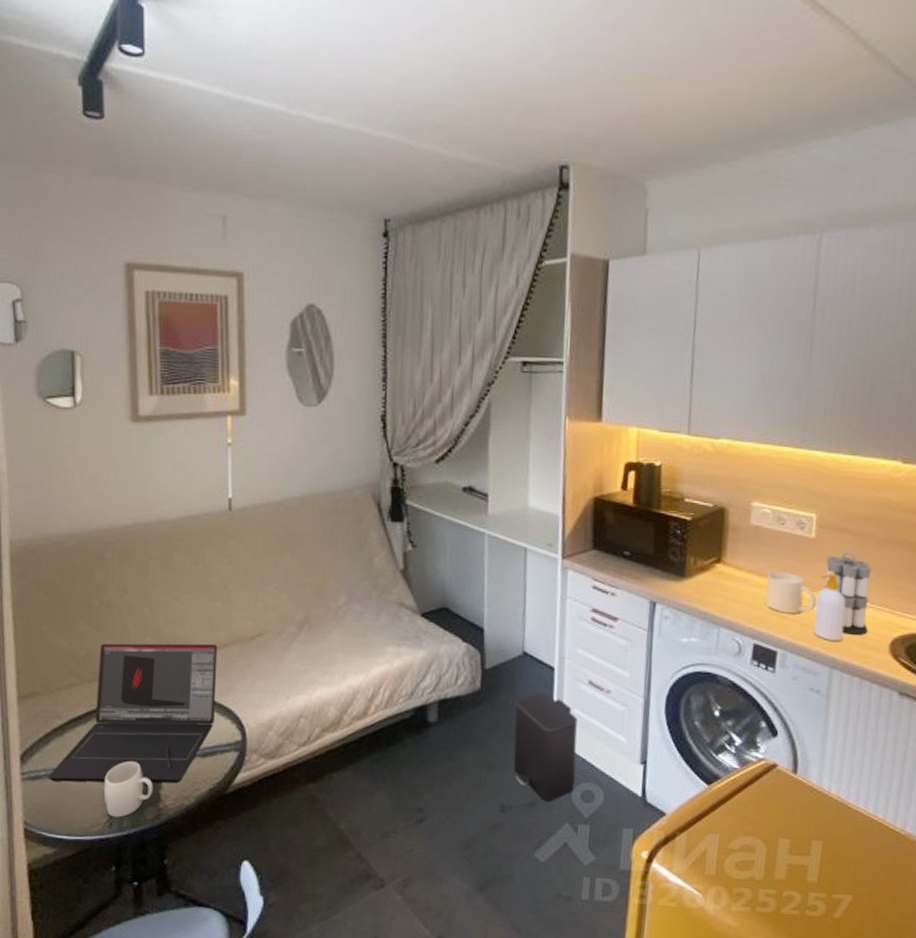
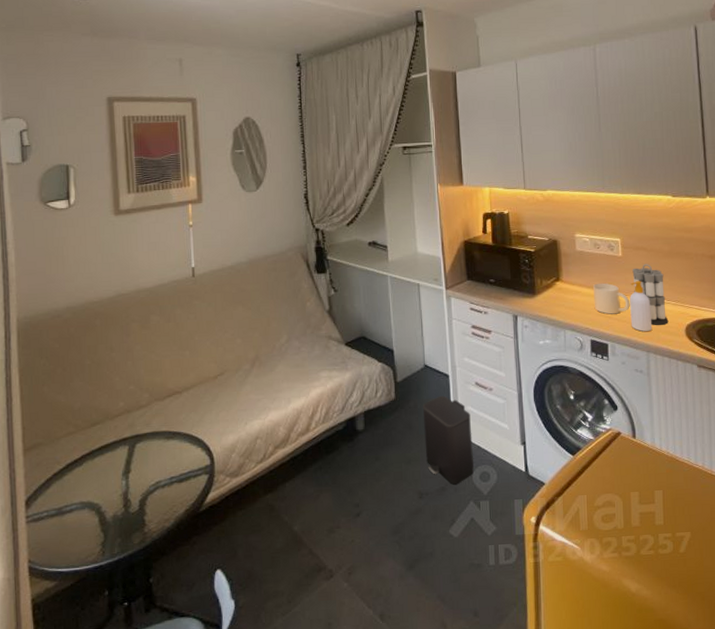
laptop: present [47,643,218,783] -> none [49,385,188,520]
mug: present [103,761,153,818] -> none [97,494,139,546]

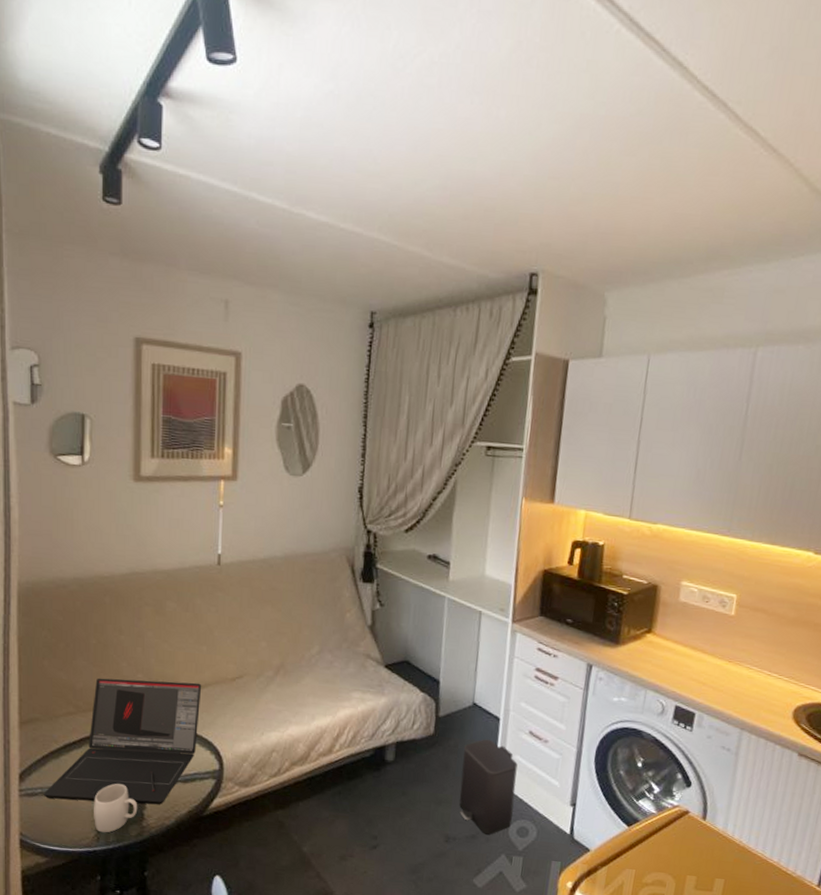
laptop: none [49,385,188,520] -> present [43,678,202,805]
mug: none [97,494,139,546] -> present [93,783,138,833]
mug: present [592,283,630,314] -> none [687,642,733,681]
soap bottle: present [630,281,652,331] -> none [727,647,758,707]
spice rack: present [632,264,669,325] -> none [740,629,782,702]

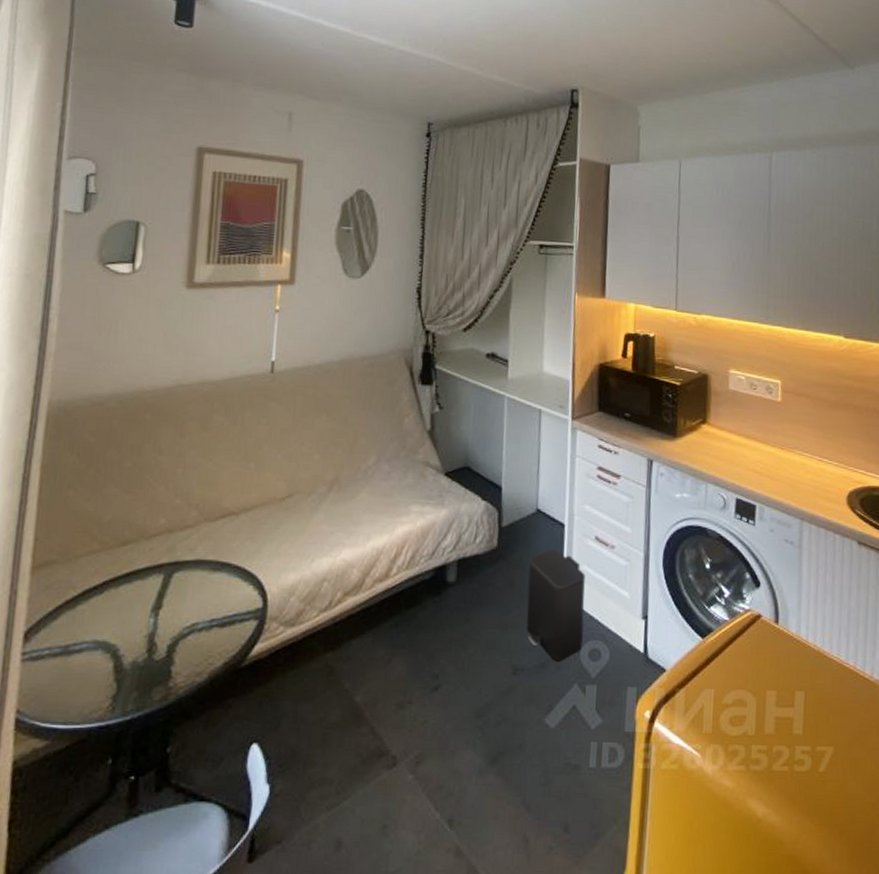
laptop: present [43,678,202,805] -> none [51,505,248,661]
mug: present [93,783,138,833] -> none [110,635,165,700]

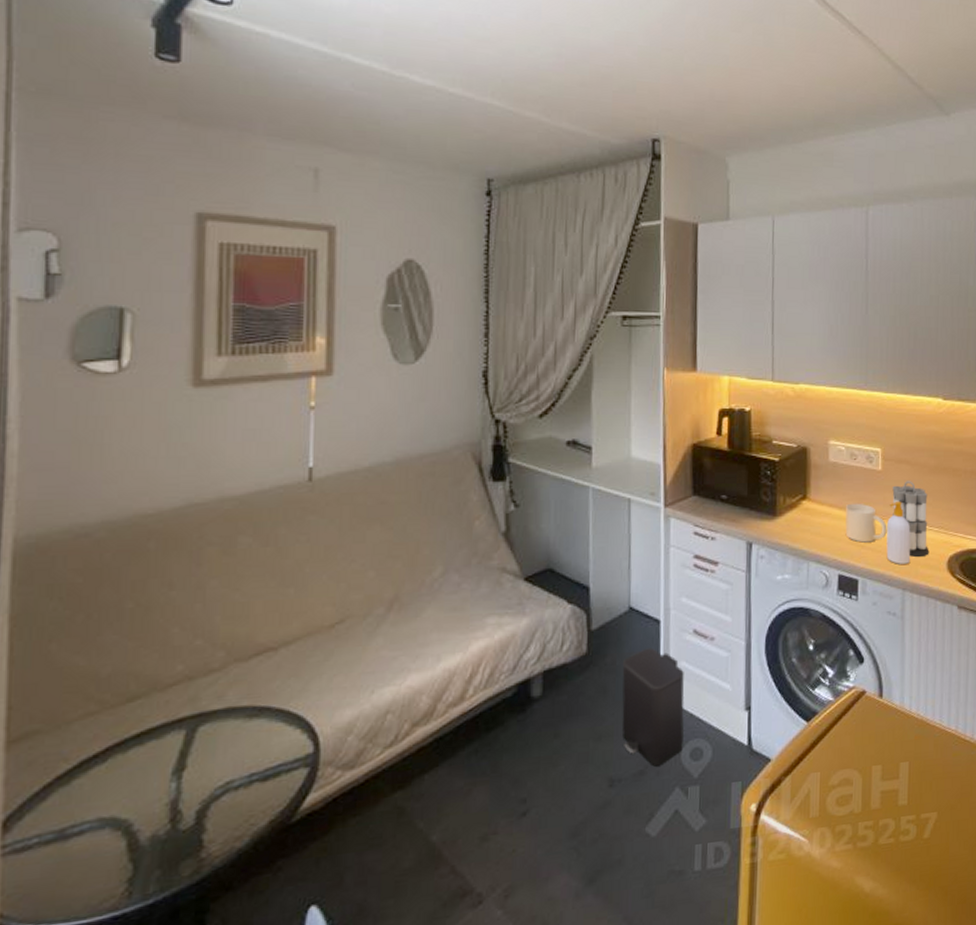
mug: none [743,431,786,470] -> present [845,503,887,543]
soap bottle: none [784,433,810,495] -> present [886,501,911,564]
spice rack: none [791,414,829,489] -> present [892,481,929,557]

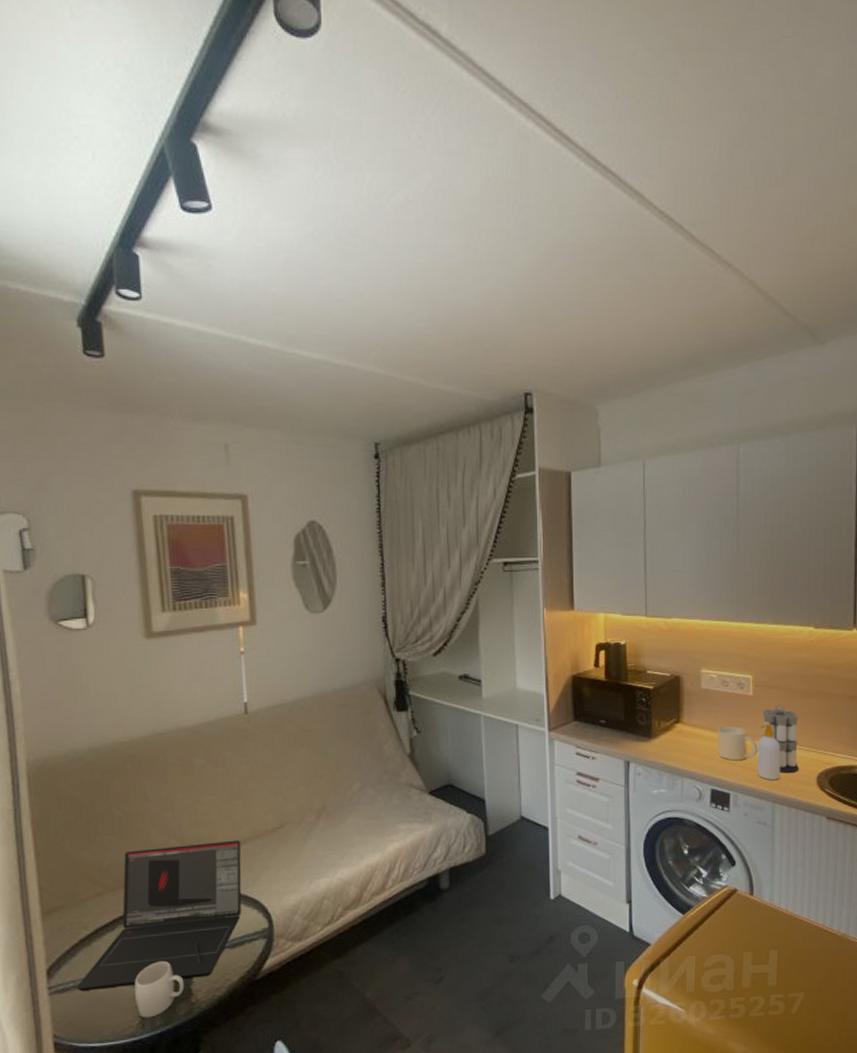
laptop: none [41,638,289,849] -> present [76,840,242,991]
mug: none [122,803,194,883] -> present [134,961,185,1018]
pedal bin: present [621,648,685,767] -> none [516,850,572,947]

